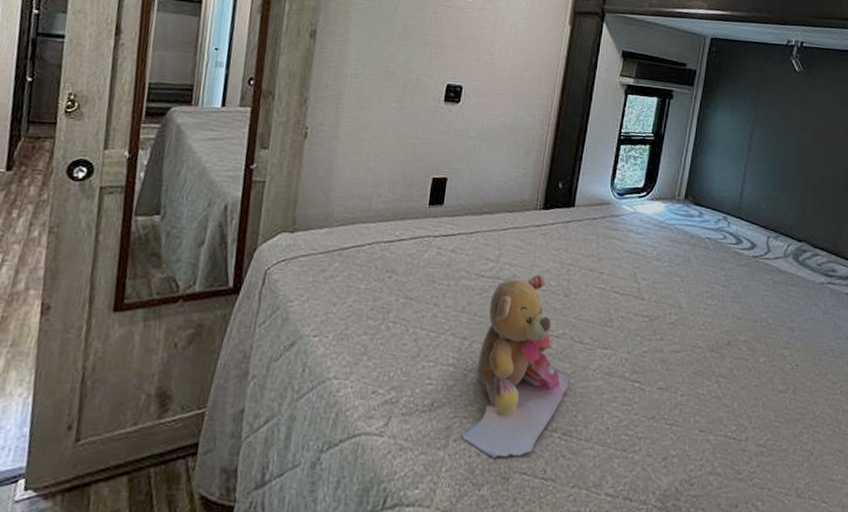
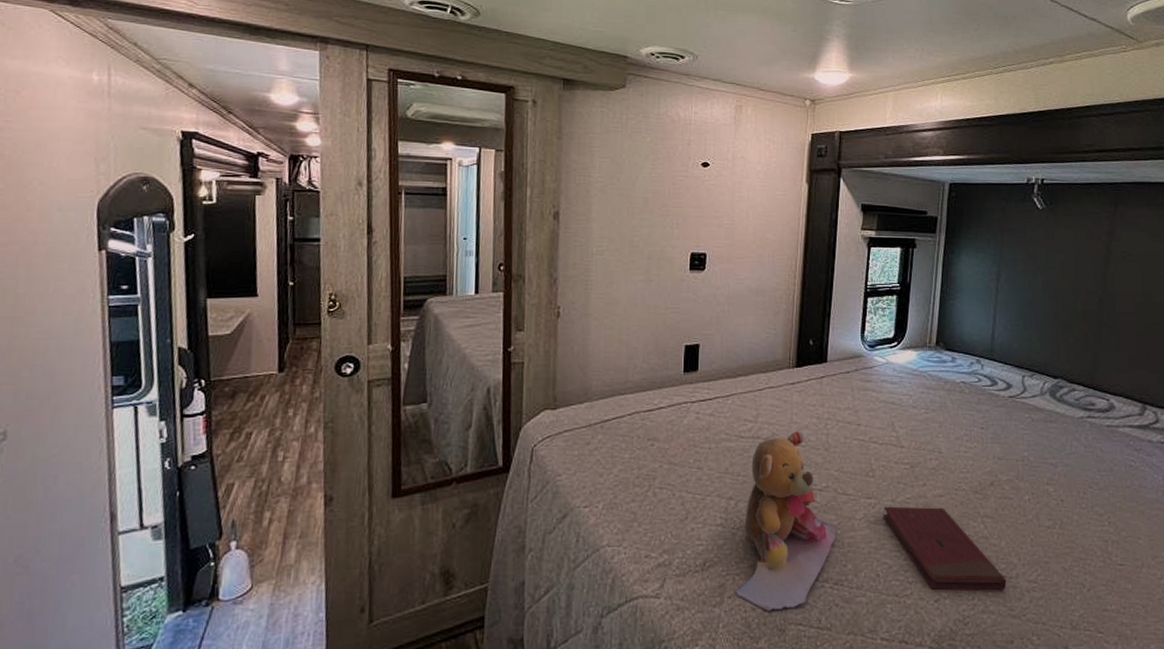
book: none [617,358,736,453] -> present [883,506,1007,591]

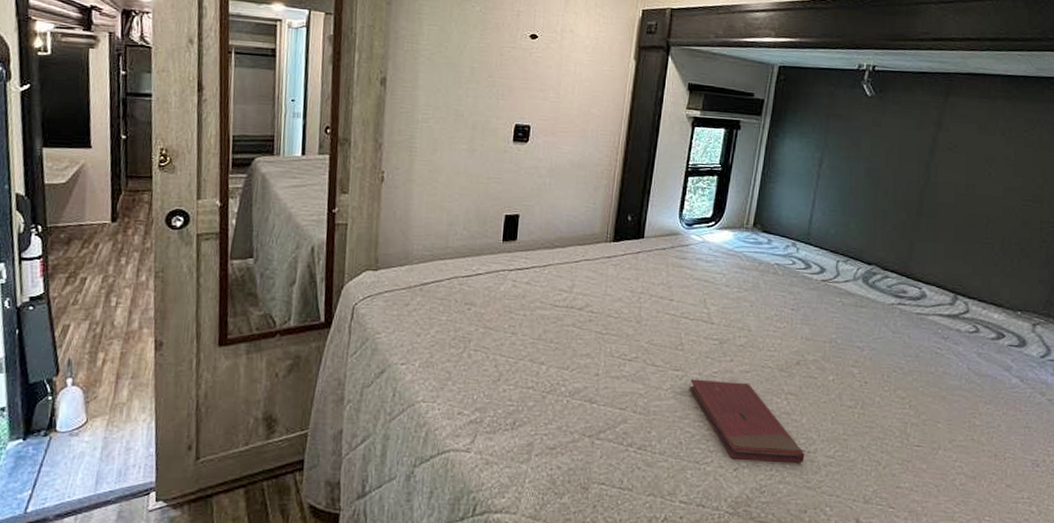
teddy bear: present [735,430,838,611] -> none [542,302,644,470]

